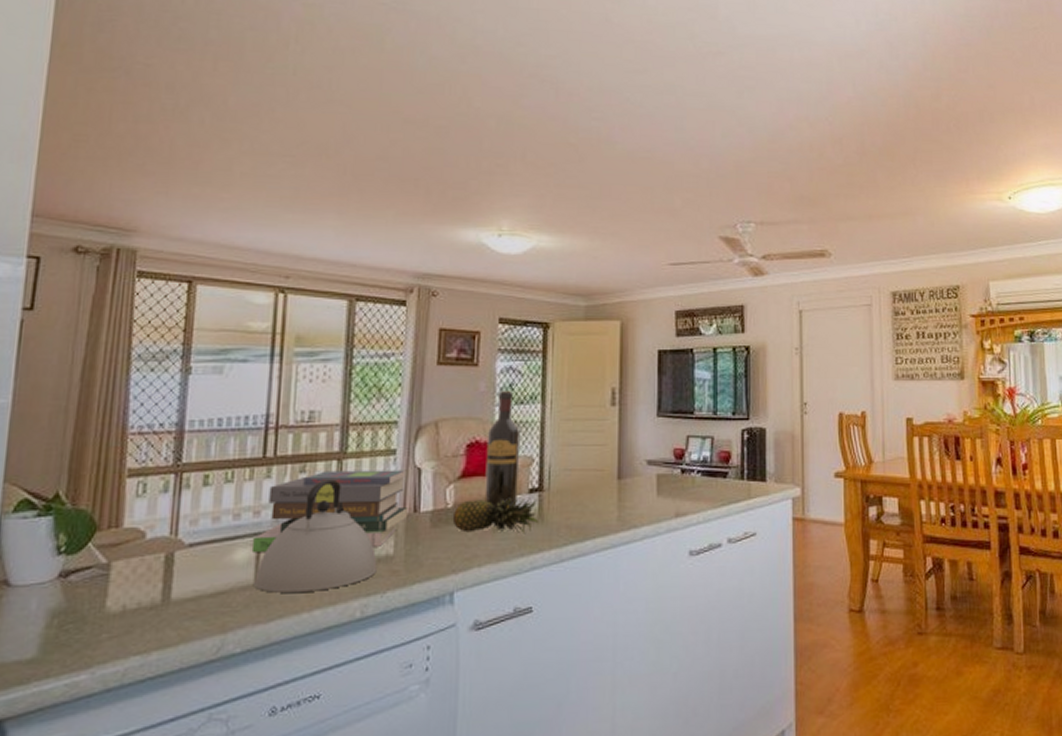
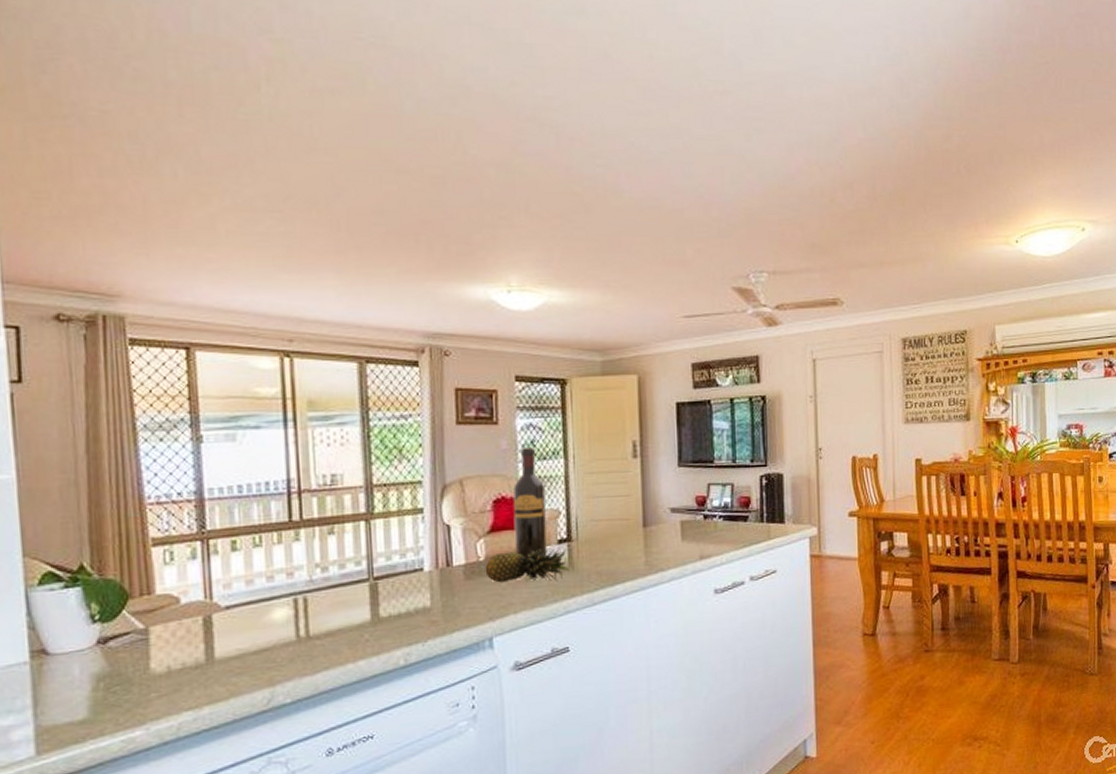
books: present [251,469,409,552] -> none [289,527,441,611]
kettle: present [254,479,377,594] -> none [296,539,416,647]

